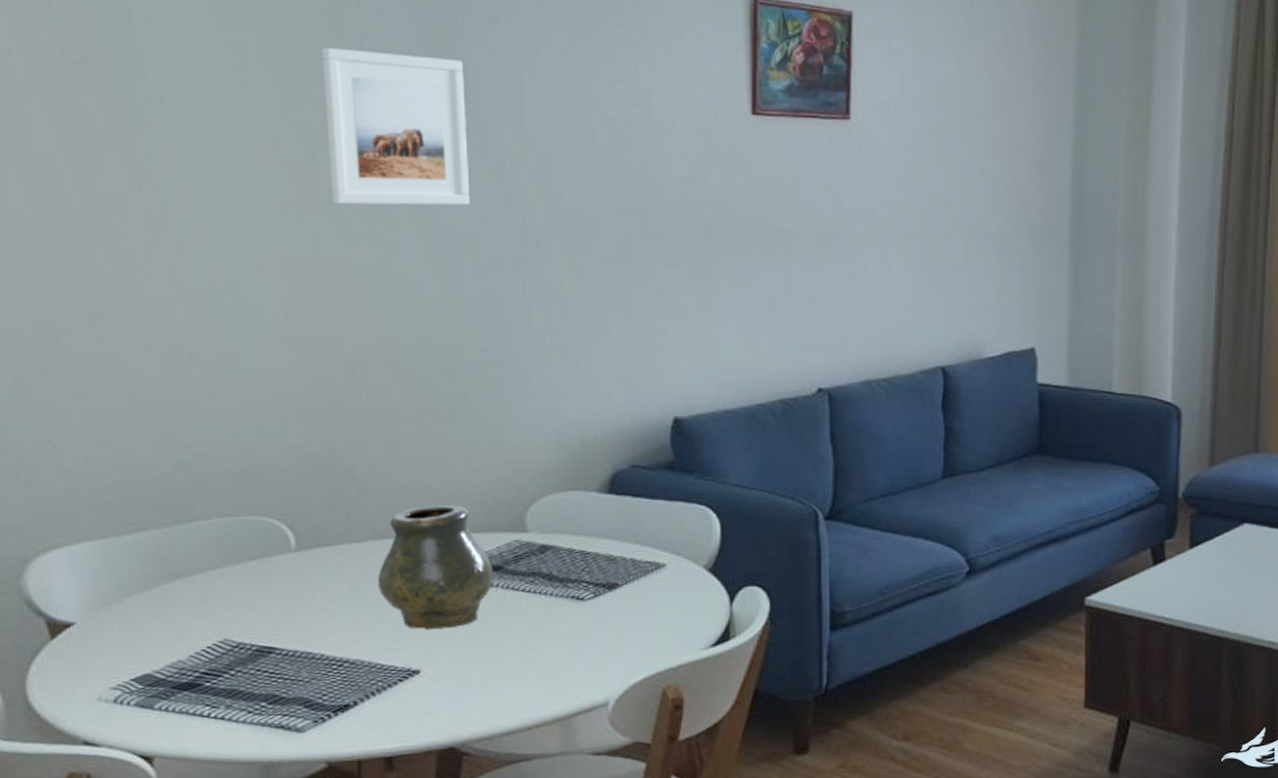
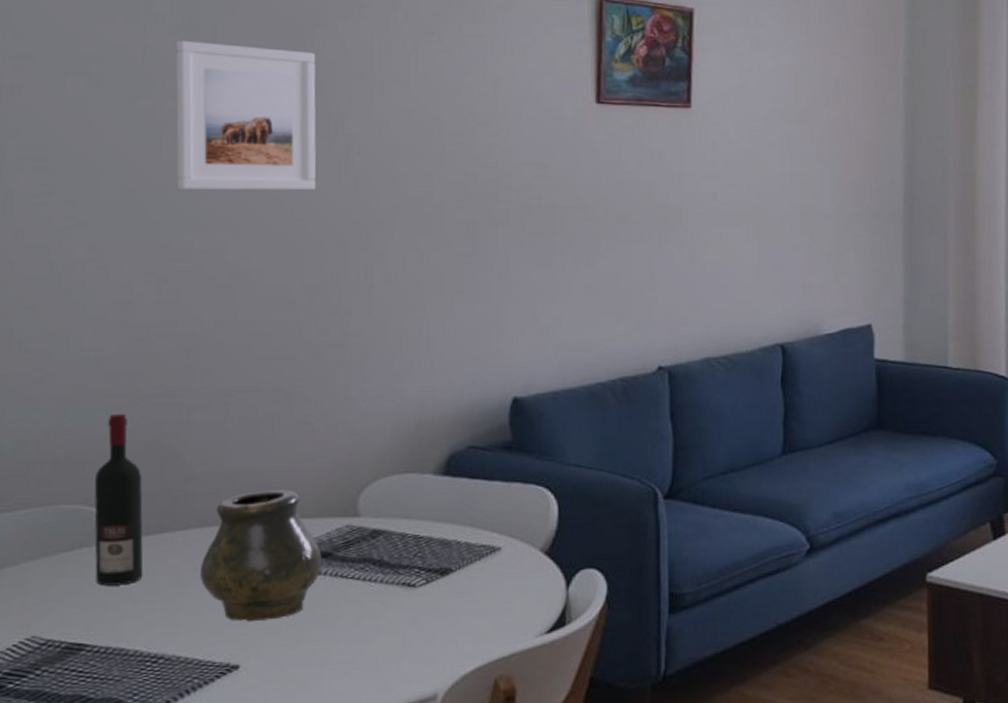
wine bottle: none [271,428,324,594] -> present [94,413,143,586]

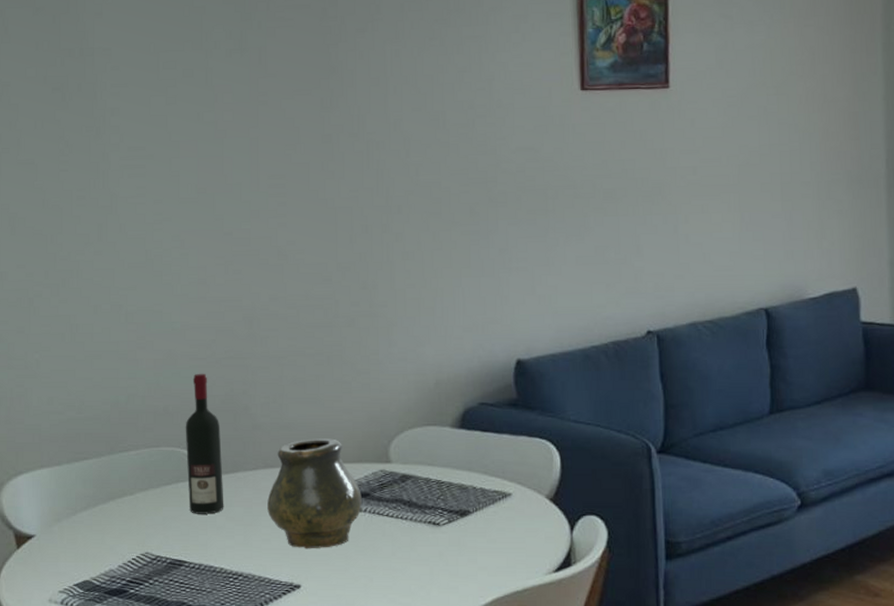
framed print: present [176,40,316,191] -> none [231,61,344,186]

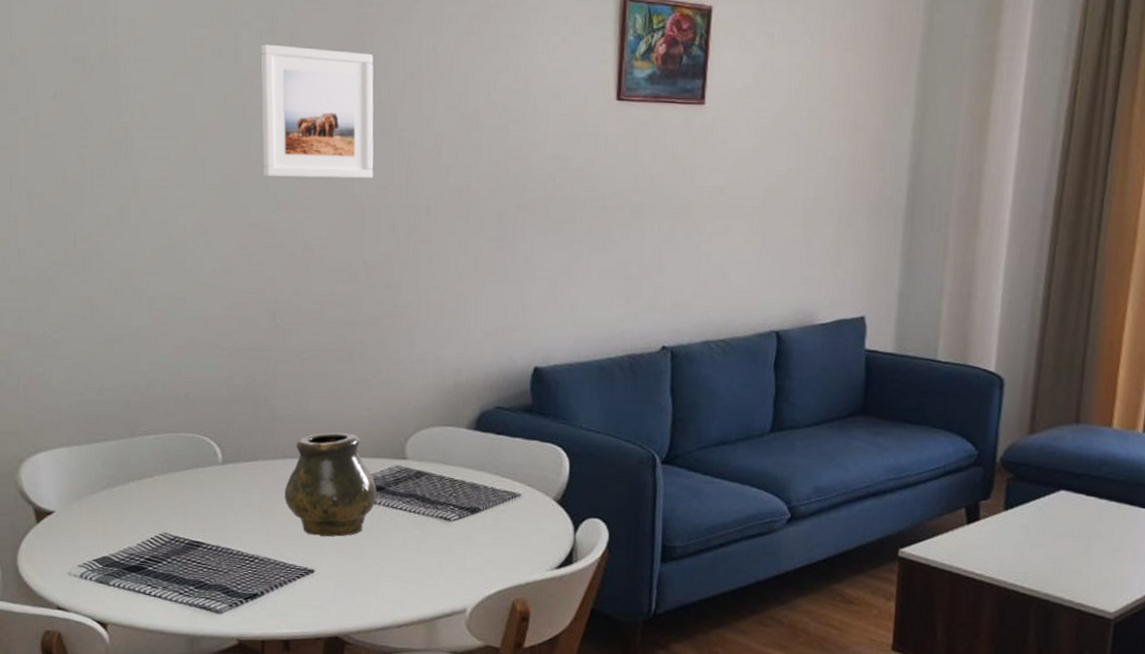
wine bottle: present [185,373,224,514] -> none [205,362,243,500]
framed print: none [231,61,344,186] -> present [261,44,374,179]

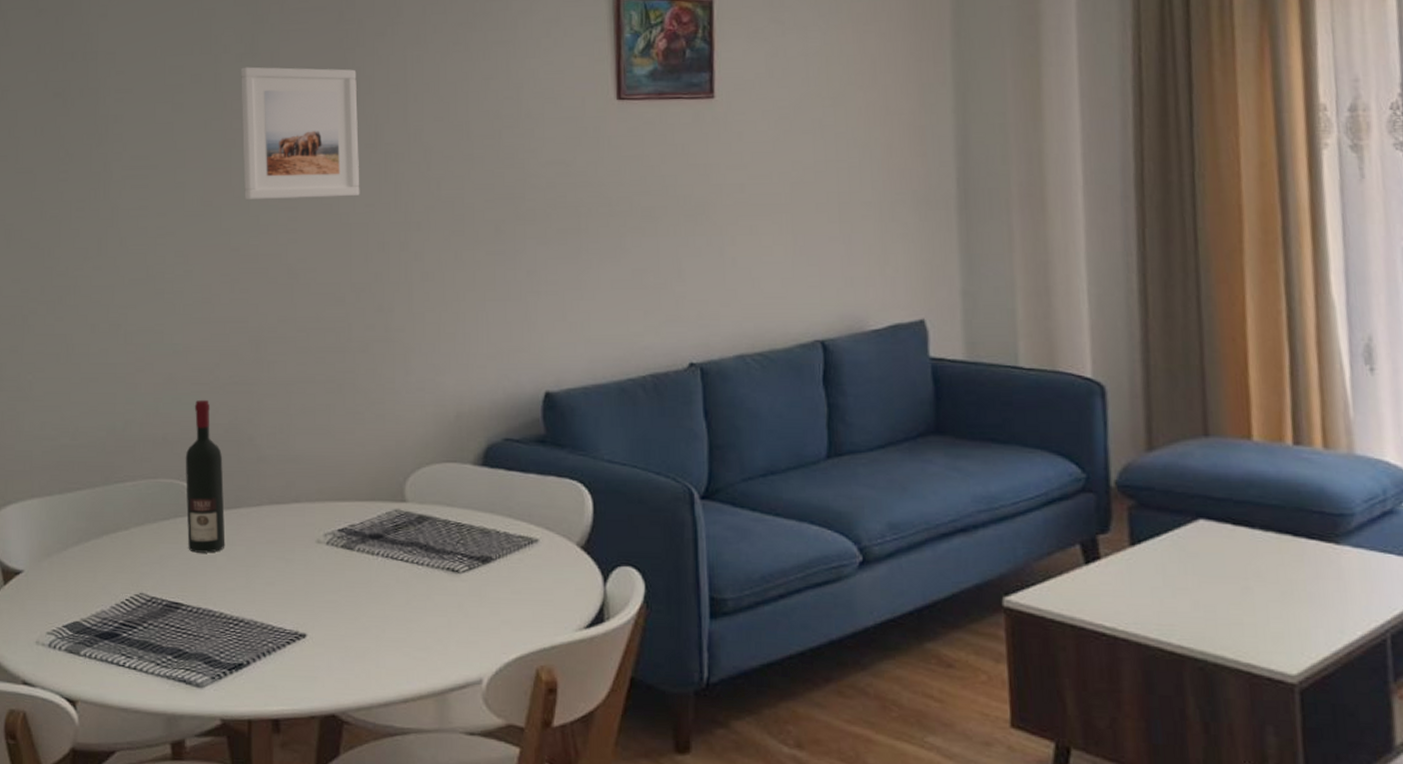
wine bottle: none [205,362,243,500] -> present [185,399,226,553]
vase: present [284,432,377,537] -> none [272,473,374,595]

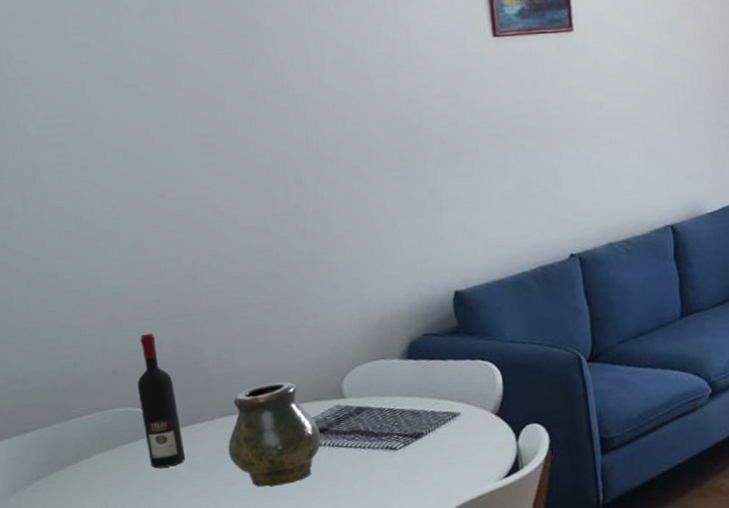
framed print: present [241,66,360,199] -> none [145,21,274,148]
vase: none [272,473,374,595] -> present [228,381,321,487]

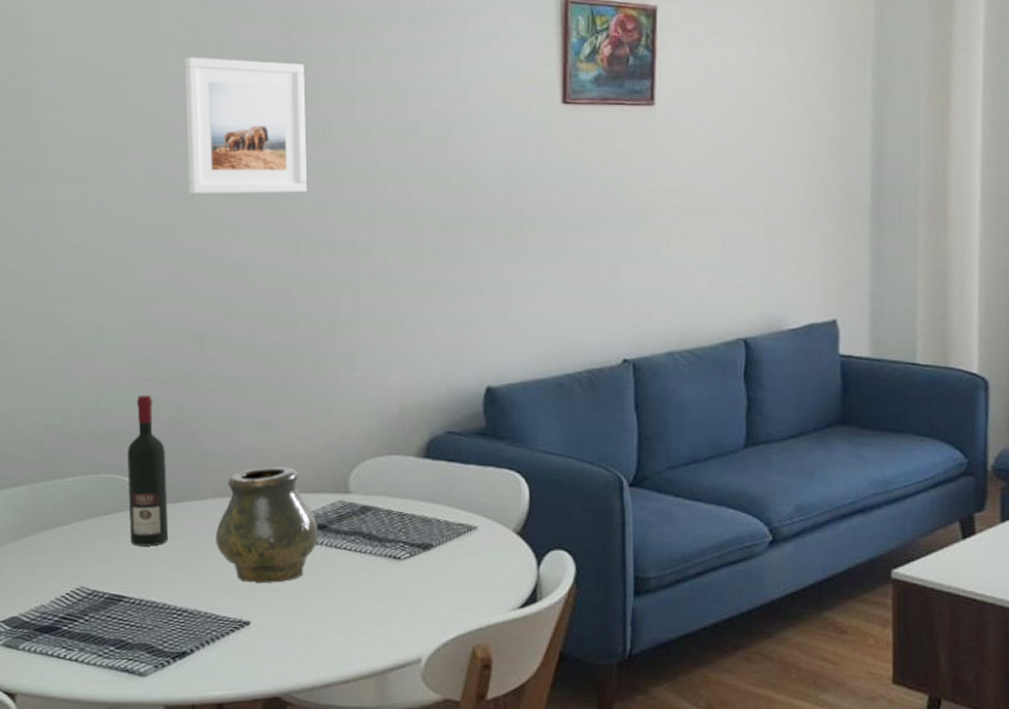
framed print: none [145,21,274,148] -> present [184,57,307,193]

